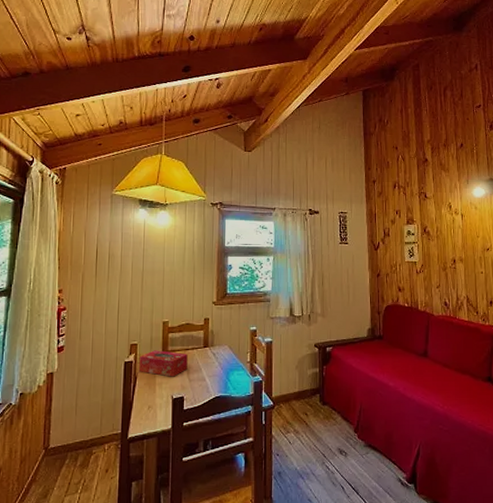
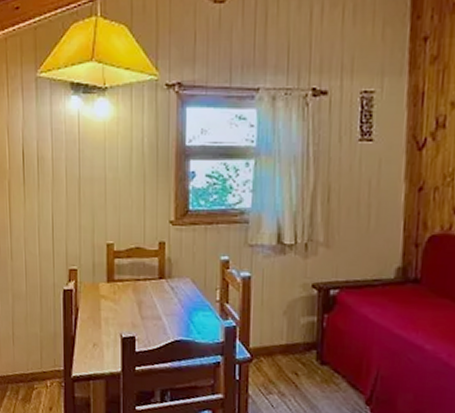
tissue box: present [139,350,188,377] -> none [81,278,139,312]

